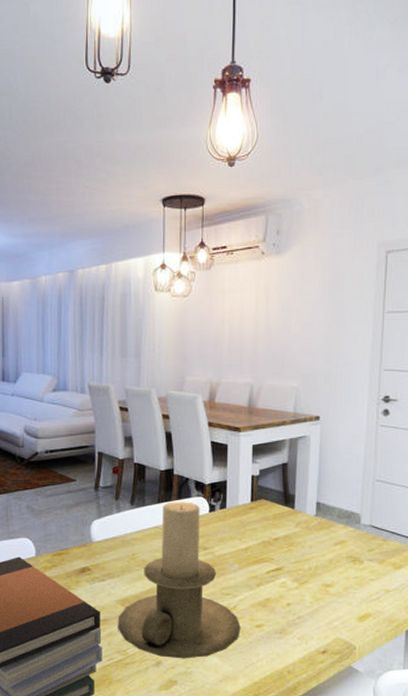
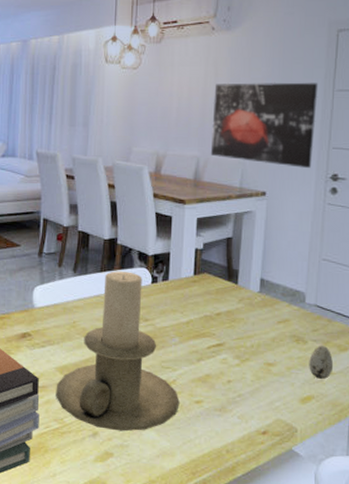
wall art: none [264,305,369,391] -> present [210,82,319,168]
speckled egg: none [365,564,389,598] -> present [309,345,334,380]

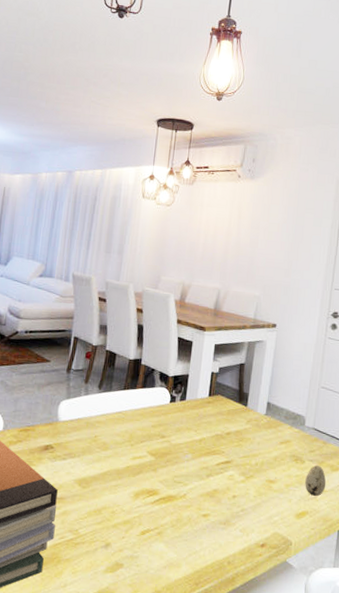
candle holder: present [56,271,180,432] -> none [72,389,188,543]
wall art: present [210,82,319,168] -> none [230,225,326,305]

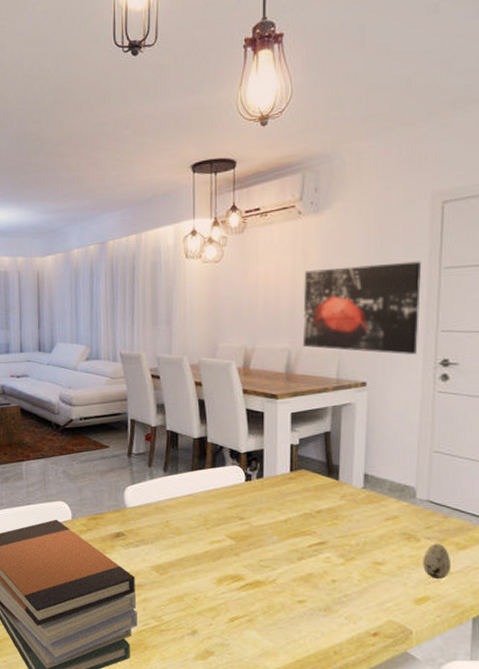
wall art: none [230,225,326,305] -> present [302,261,422,354]

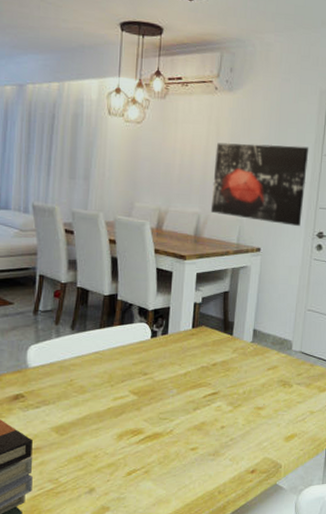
speckled egg: present [423,543,452,580] -> none [293,387,314,419]

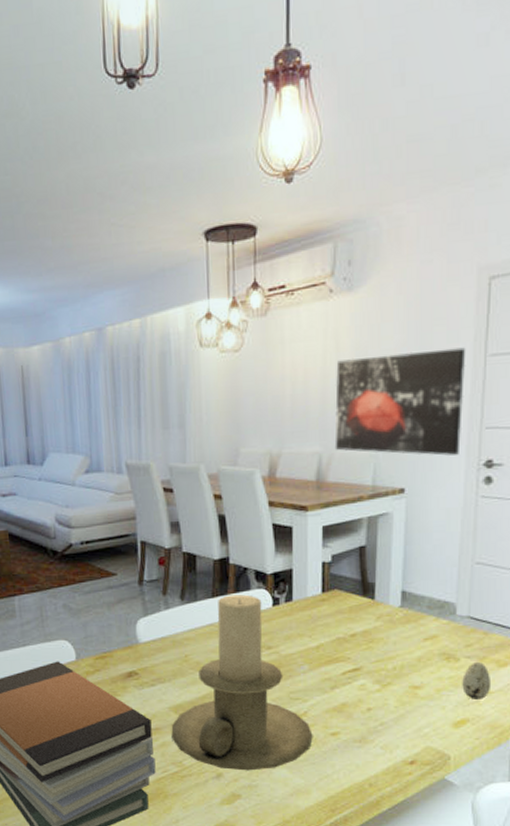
candle holder: none [50,327,176,485] -> present [171,594,313,771]
speckled egg: none [293,387,314,419] -> present [462,661,492,701]

